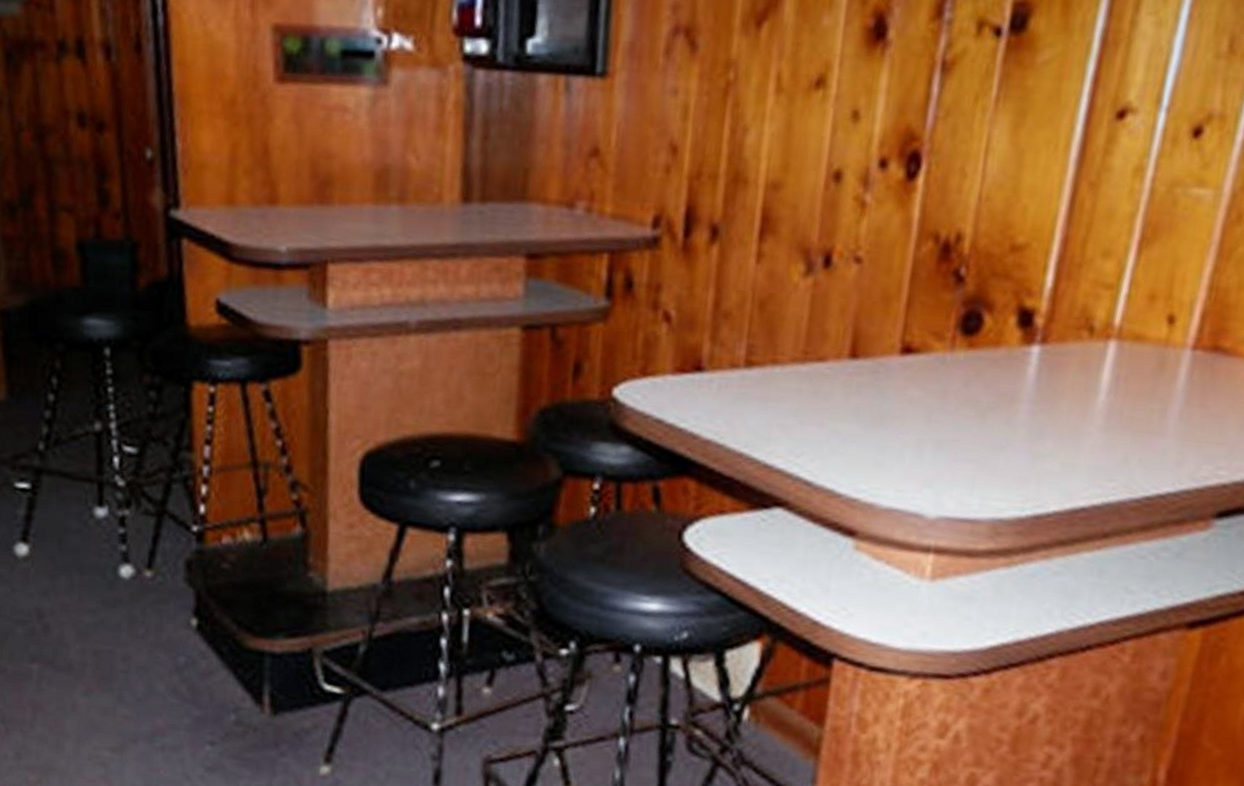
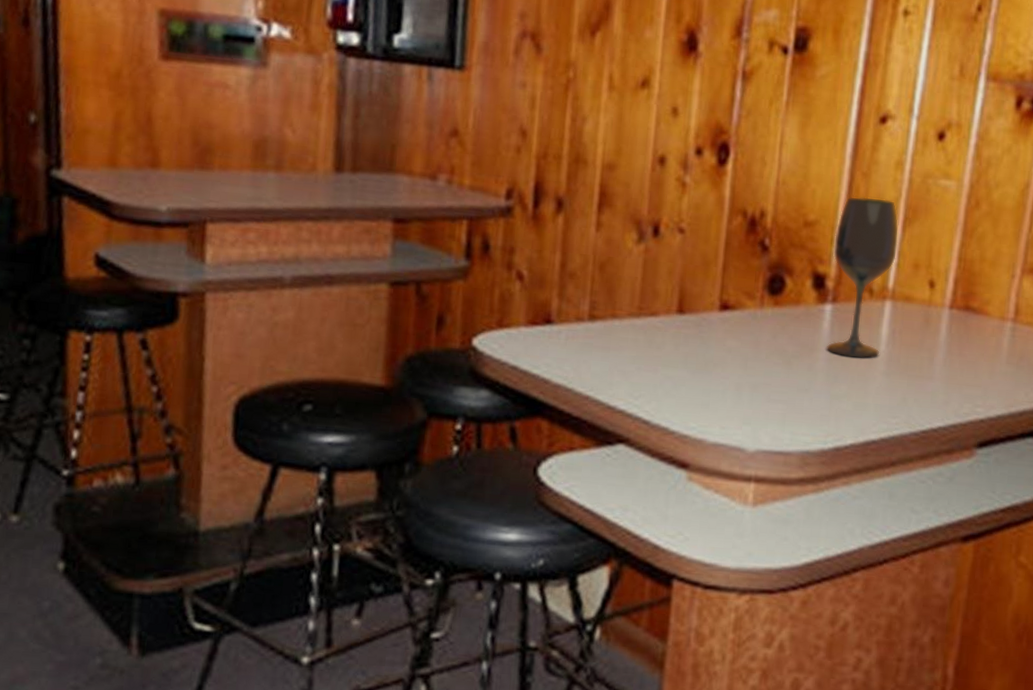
wineglass: none [1031,213,1133,410] -> present [827,197,898,358]

